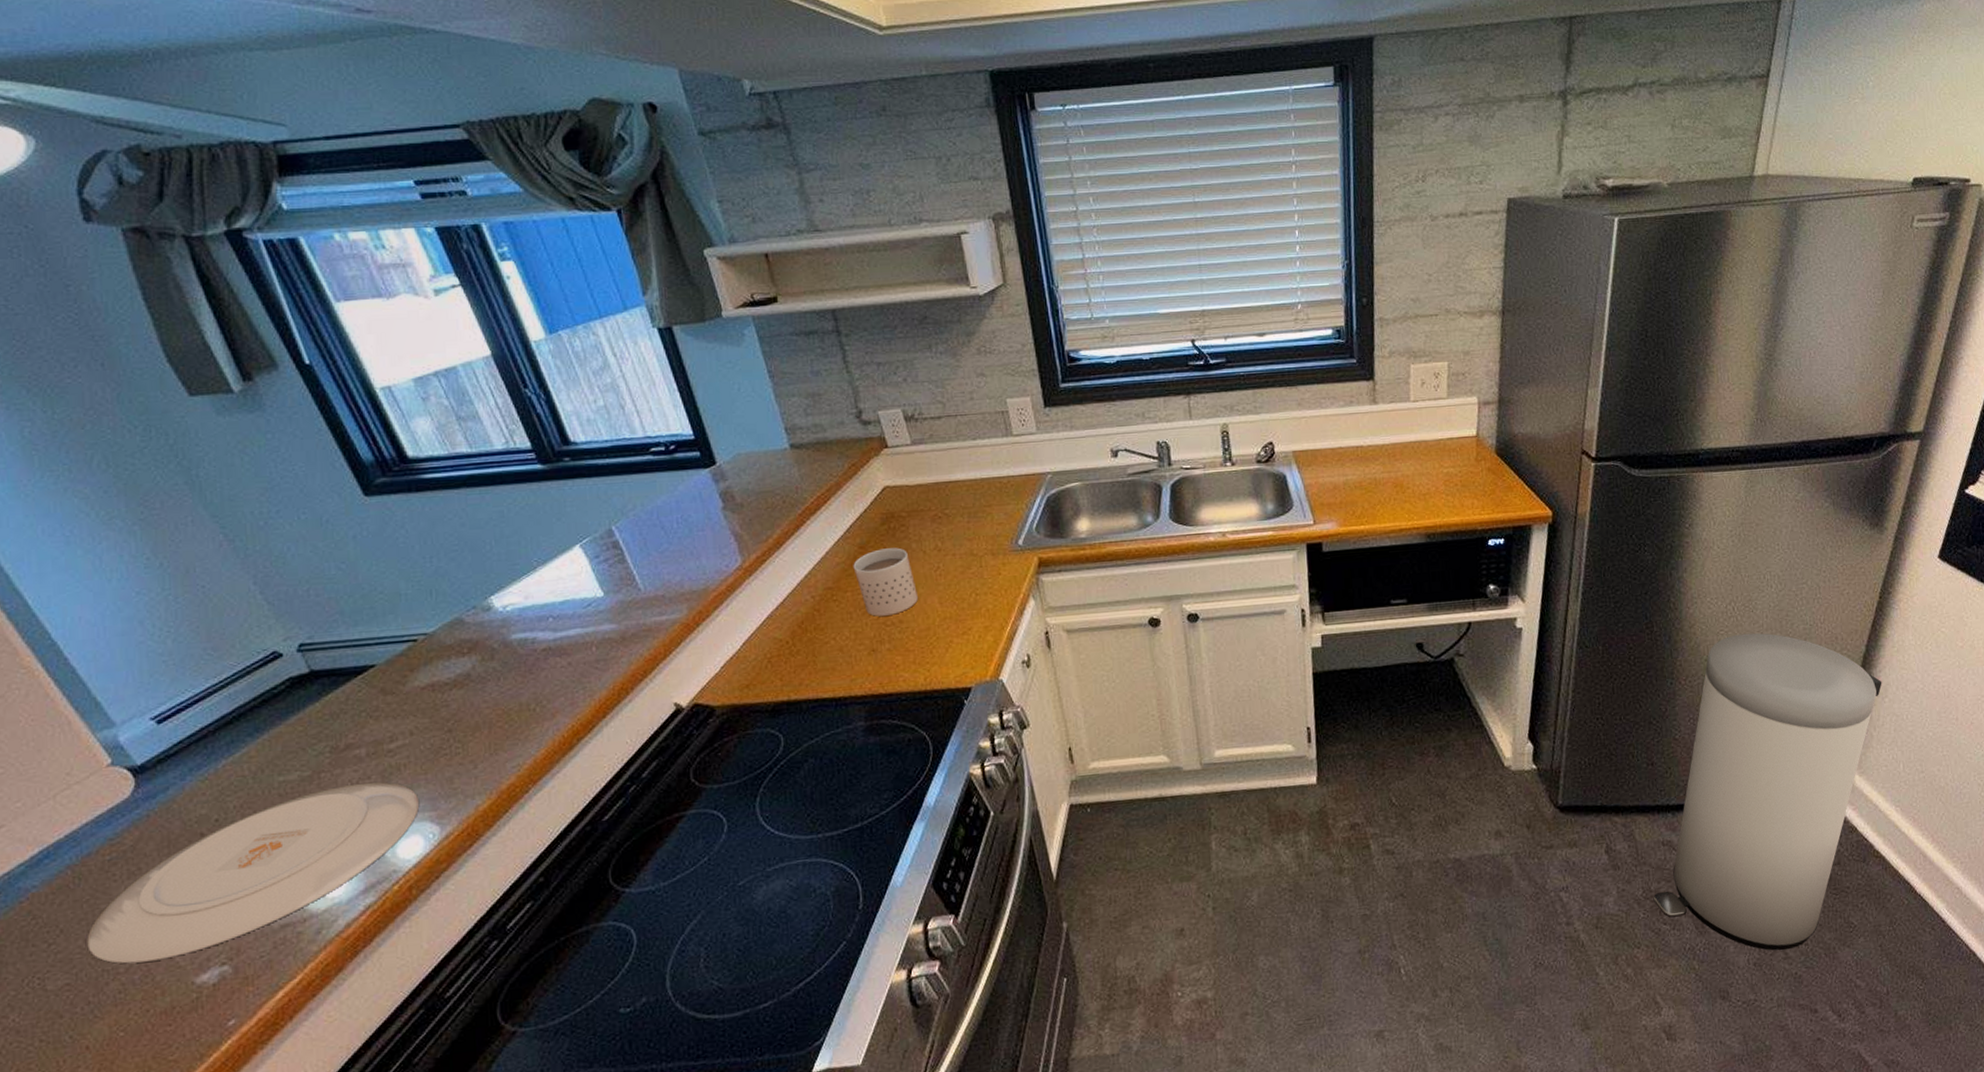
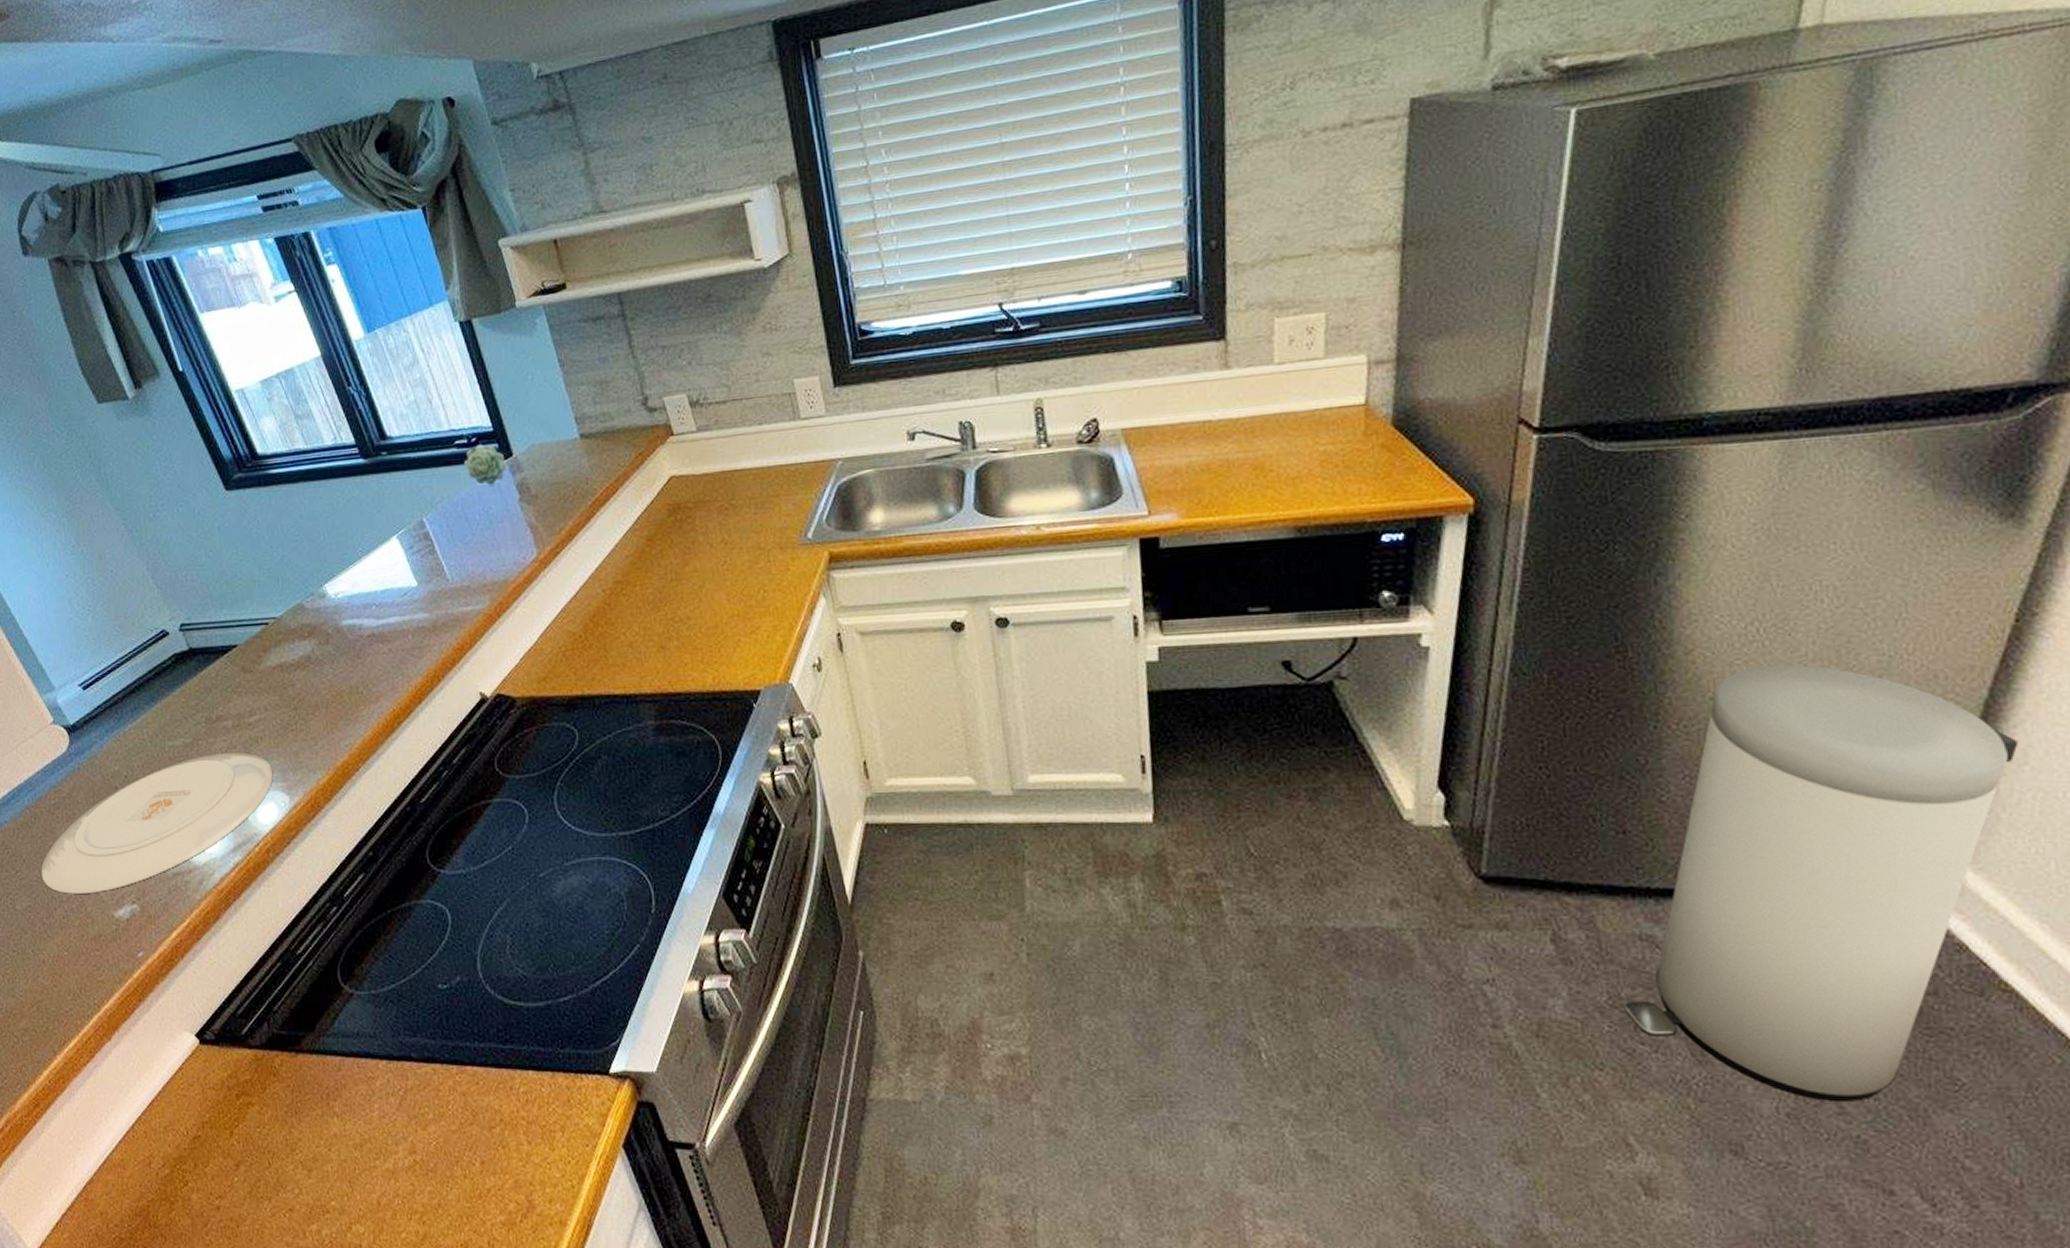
succulent plant: none [660,452,710,494] -> present [463,444,507,486]
mug: present [853,547,919,617] -> none [641,540,706,612]

